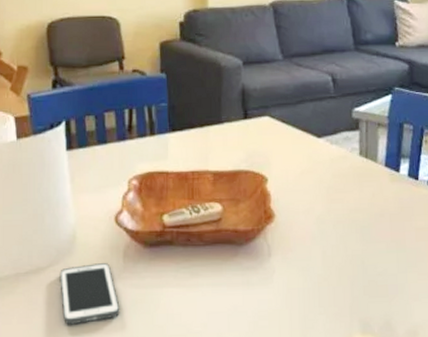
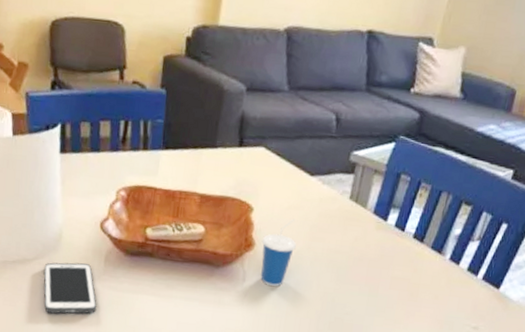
cup: none [281,183,316,257] -> present [260,218,296,286]

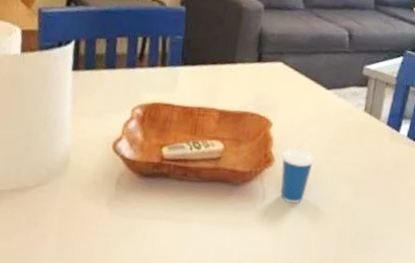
cell phone: present [44,262,97,314] -> none [44,188,106,248]

